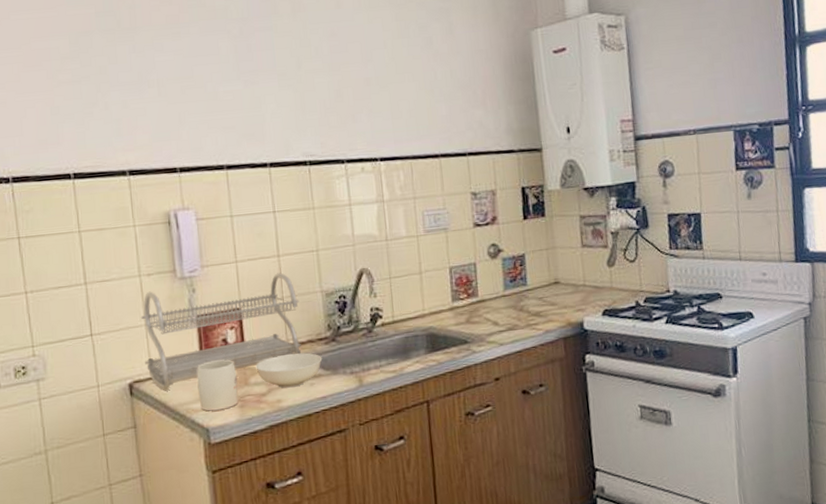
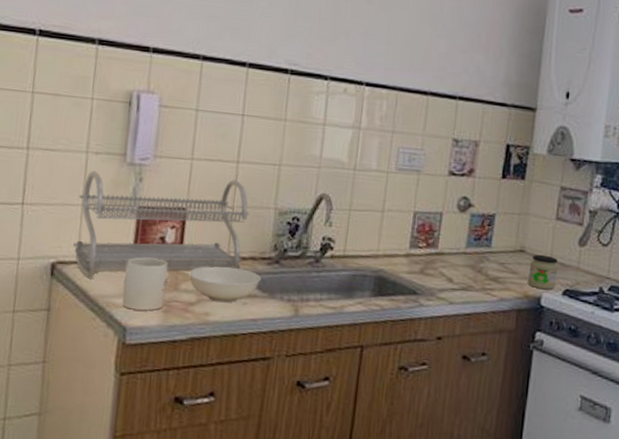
jar: none [566,282,594,315] -> present [527,254,558,290]

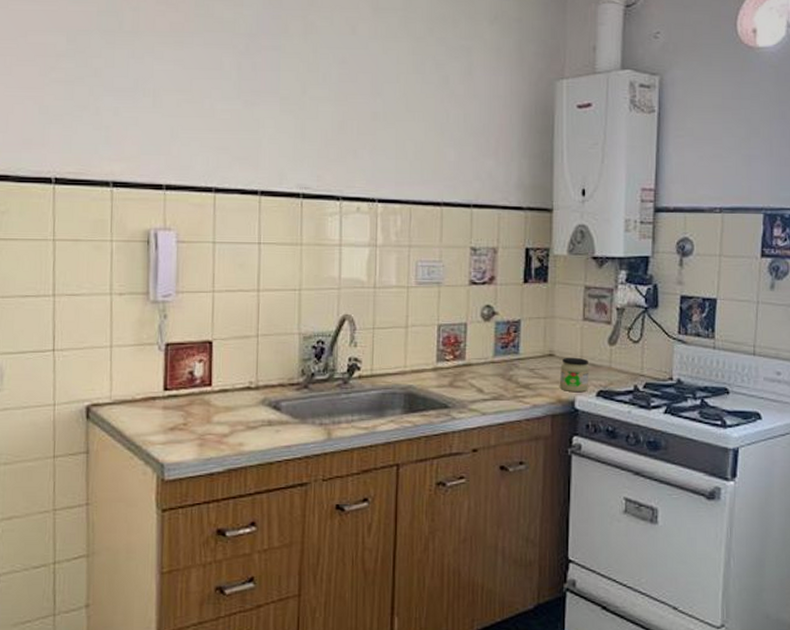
dish rack: present [72,170,250,279] -> none [104,308,275,419]
mug: present [122,257,169,311] -> none [157,393,200,446]
bowl: present [189,266,262,303] -> none [220,395,292,432]

